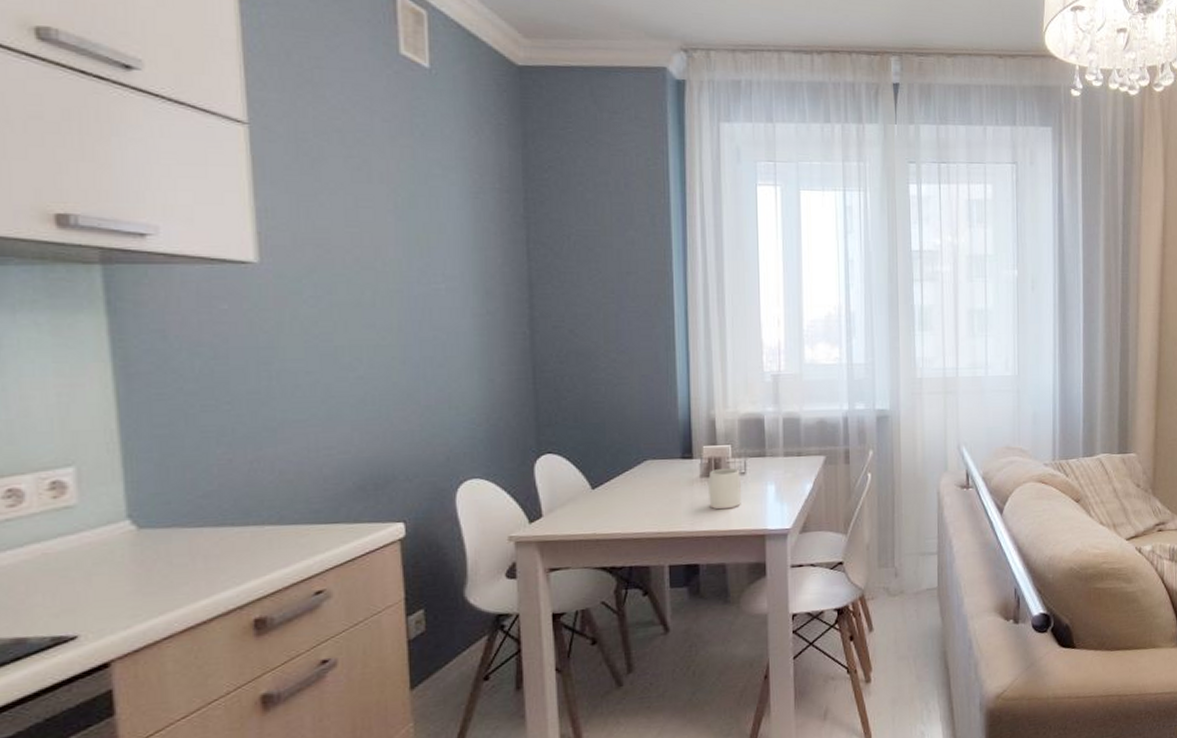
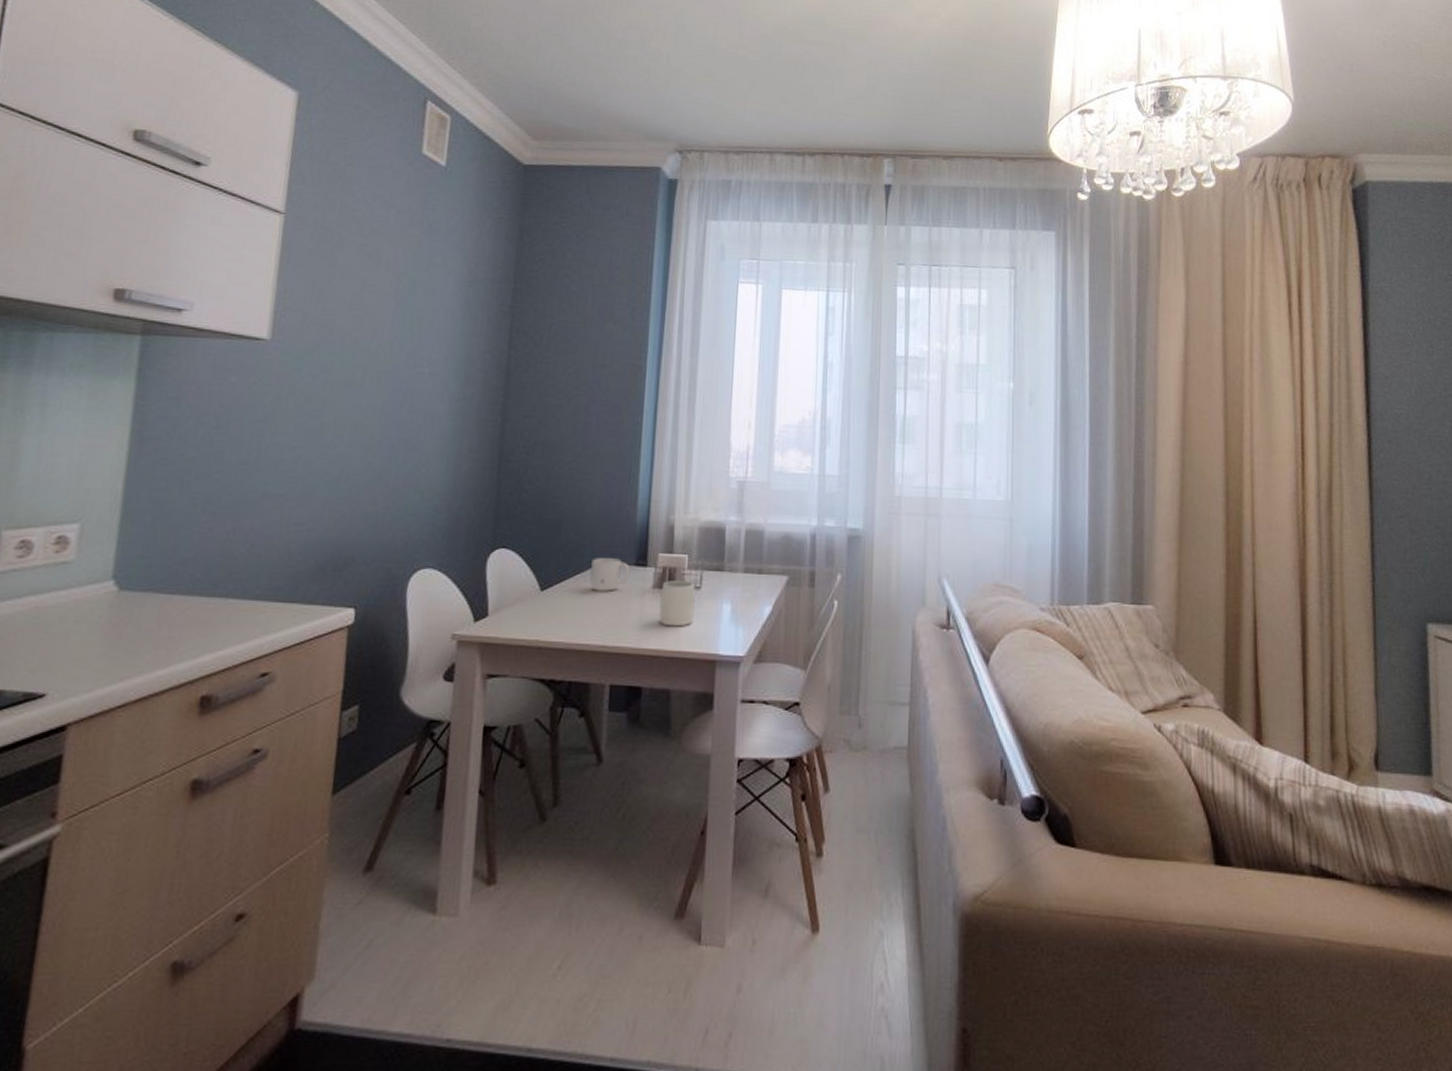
mug: none [639,454,677,485] -> present [590,558,630,591]

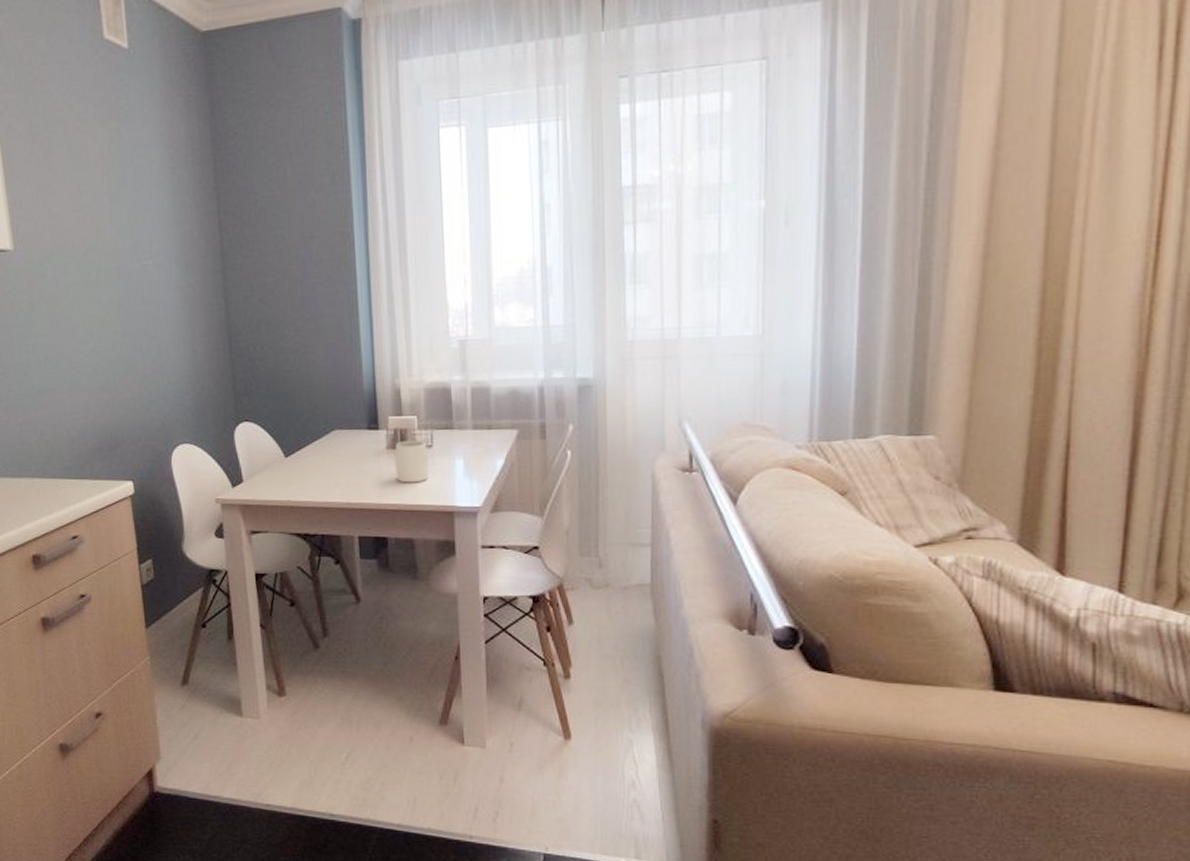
mug: present [590,558,630,591] -> none [327,424,364,455]

